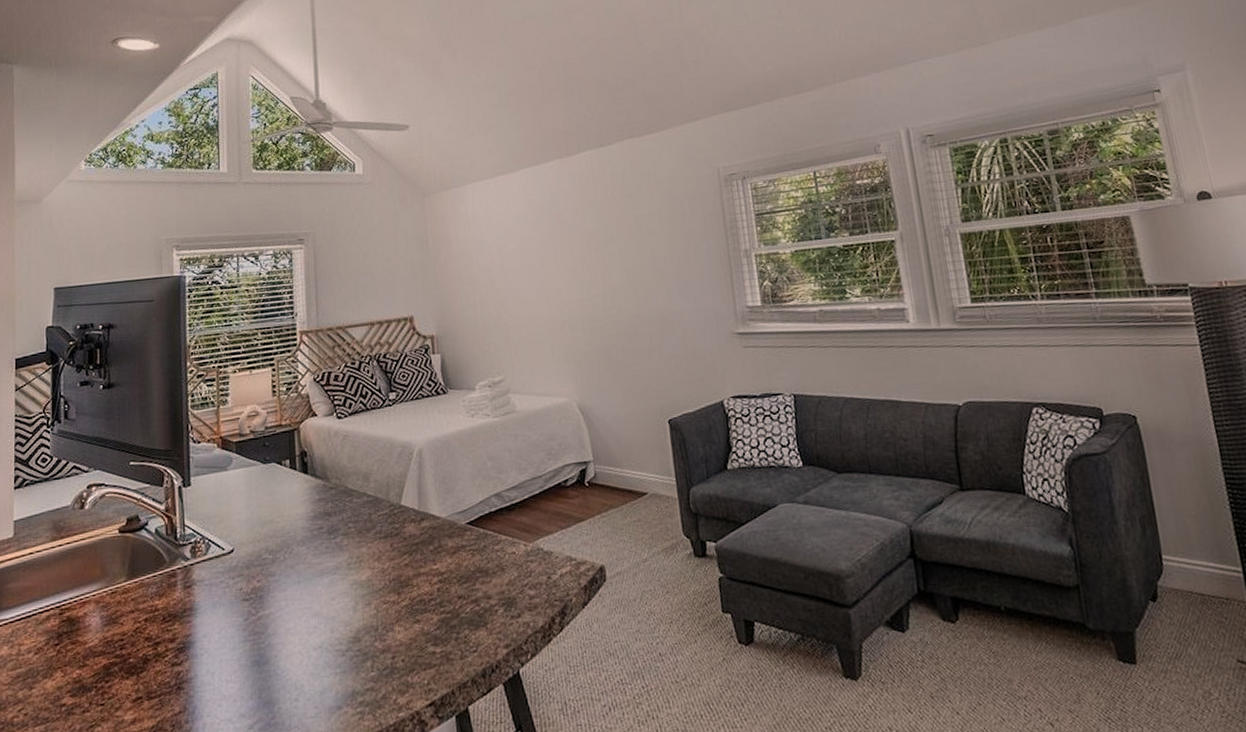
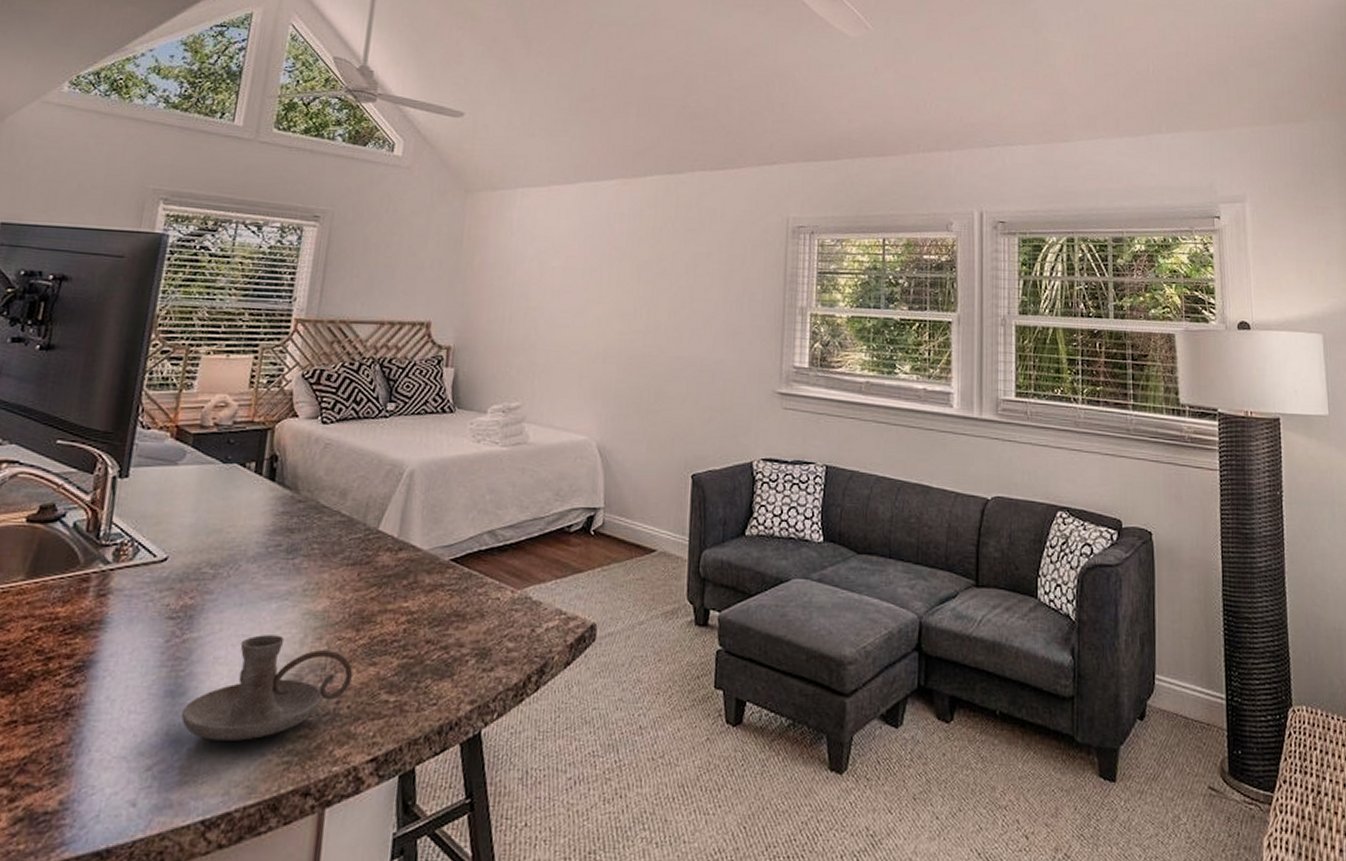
candle holder: none [268,605,402,699] -> present [180,635,354,741]

